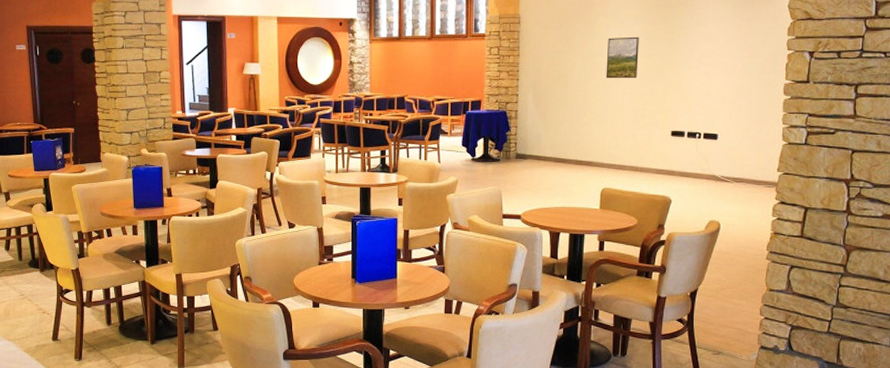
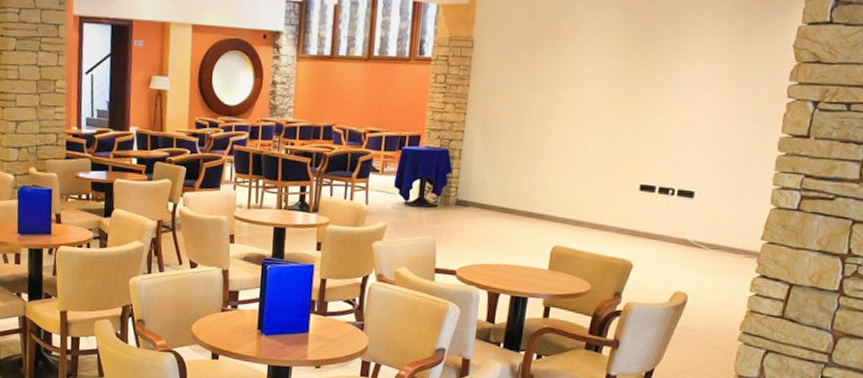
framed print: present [606,36,639,79] -> none [568,71,612,121]

